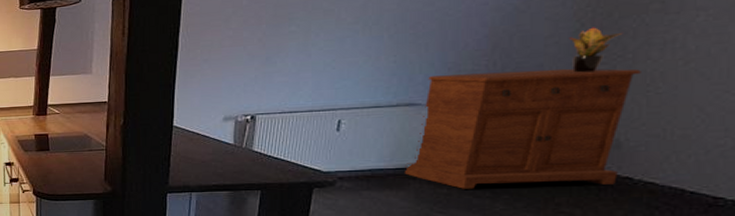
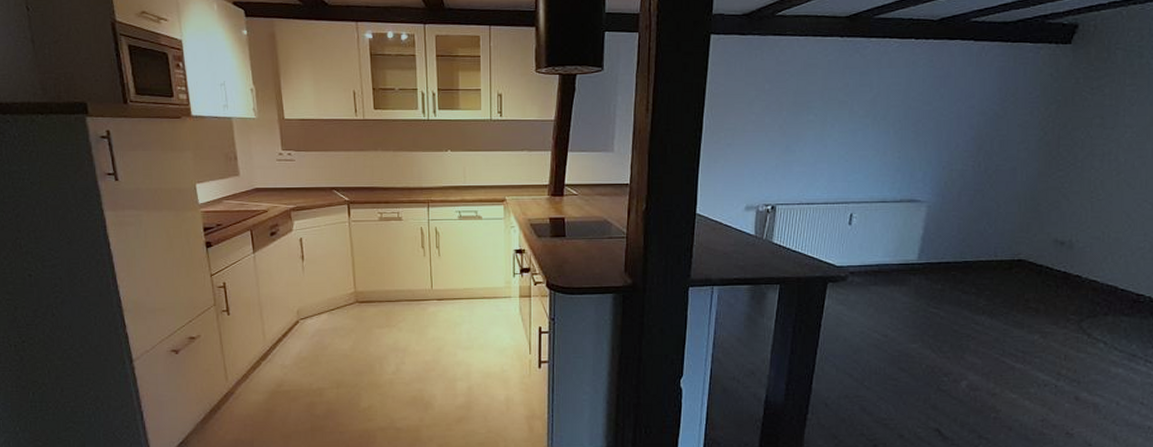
sideboard: present [405,68,641,189] -> none [907,173,1087,285]
potted plant: present [569,27,623,73] -> none [1036,136,1075,178]

